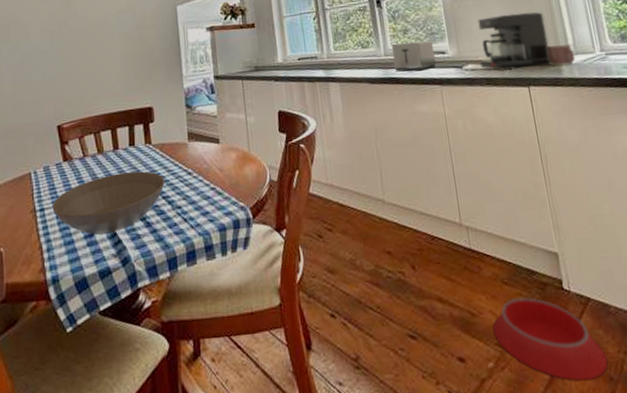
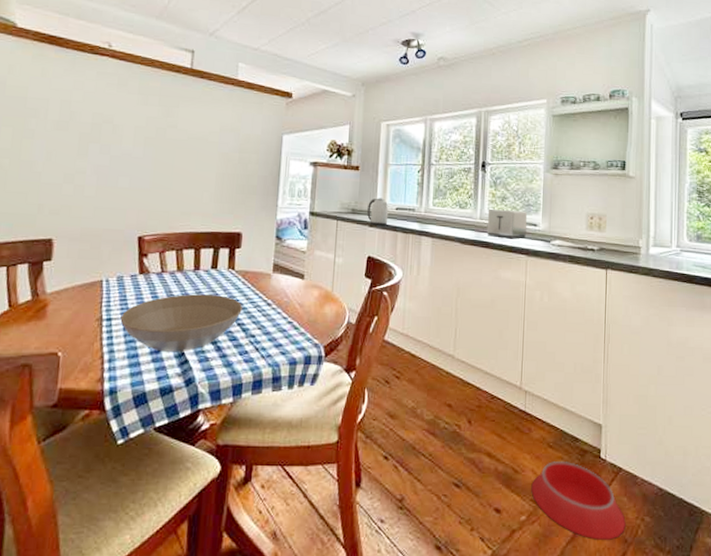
kettle: none [269,51,293,79] -> present [367,198,389,226]
coffee maker: present [478,12,551,69] -> none [566,198,632,252]
mug: present [547,44,576,66] -> none [630,234,654,256]

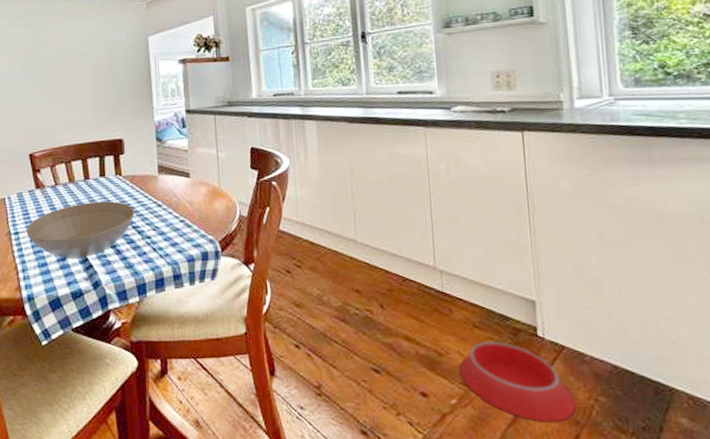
kettle: present [367,198,389,226] -> none [244,86,267,115]
toaster: present [487,208,528,239] -> none [374,79,421,112]

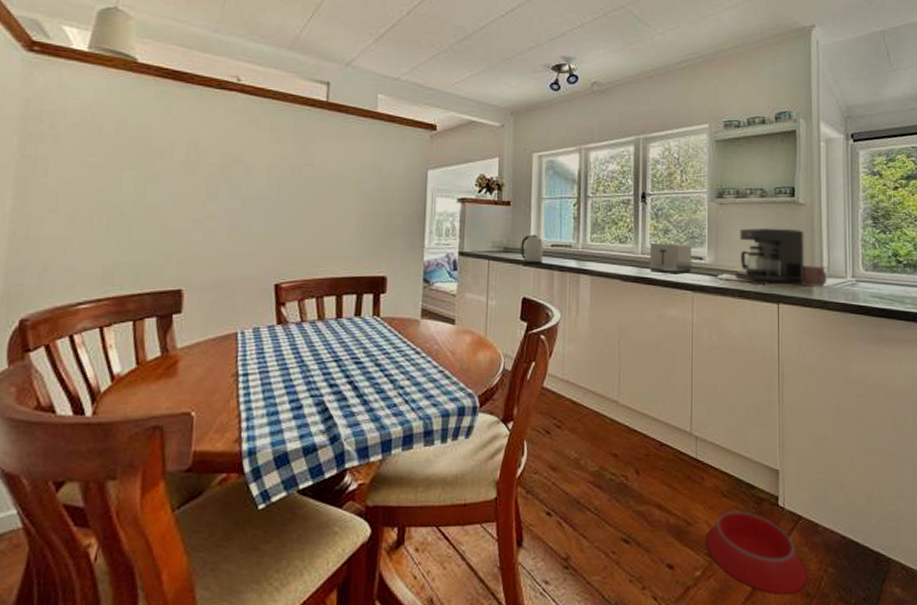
bowl: present [26,201,136,259] -> none [258,344,390,408]
kettle: none [244,86,267,115] -> present [521,234,544,264]
toaster: none [374,79,421,112] -> present [649,242,692,274]
coffee maker: none [470,51,550,112] -> present [735,228,804,284]
mug: none [548,87,579,111] -> present [802,265,827,288]

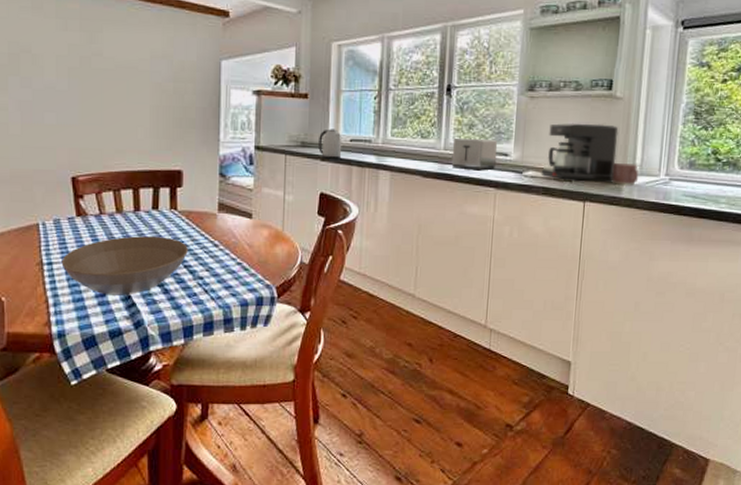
bowl: none [258,344,390,408] -> present [61,236,189,295]
pet bowl: present [705,511,808,594] -> none [494,398,591,471]

